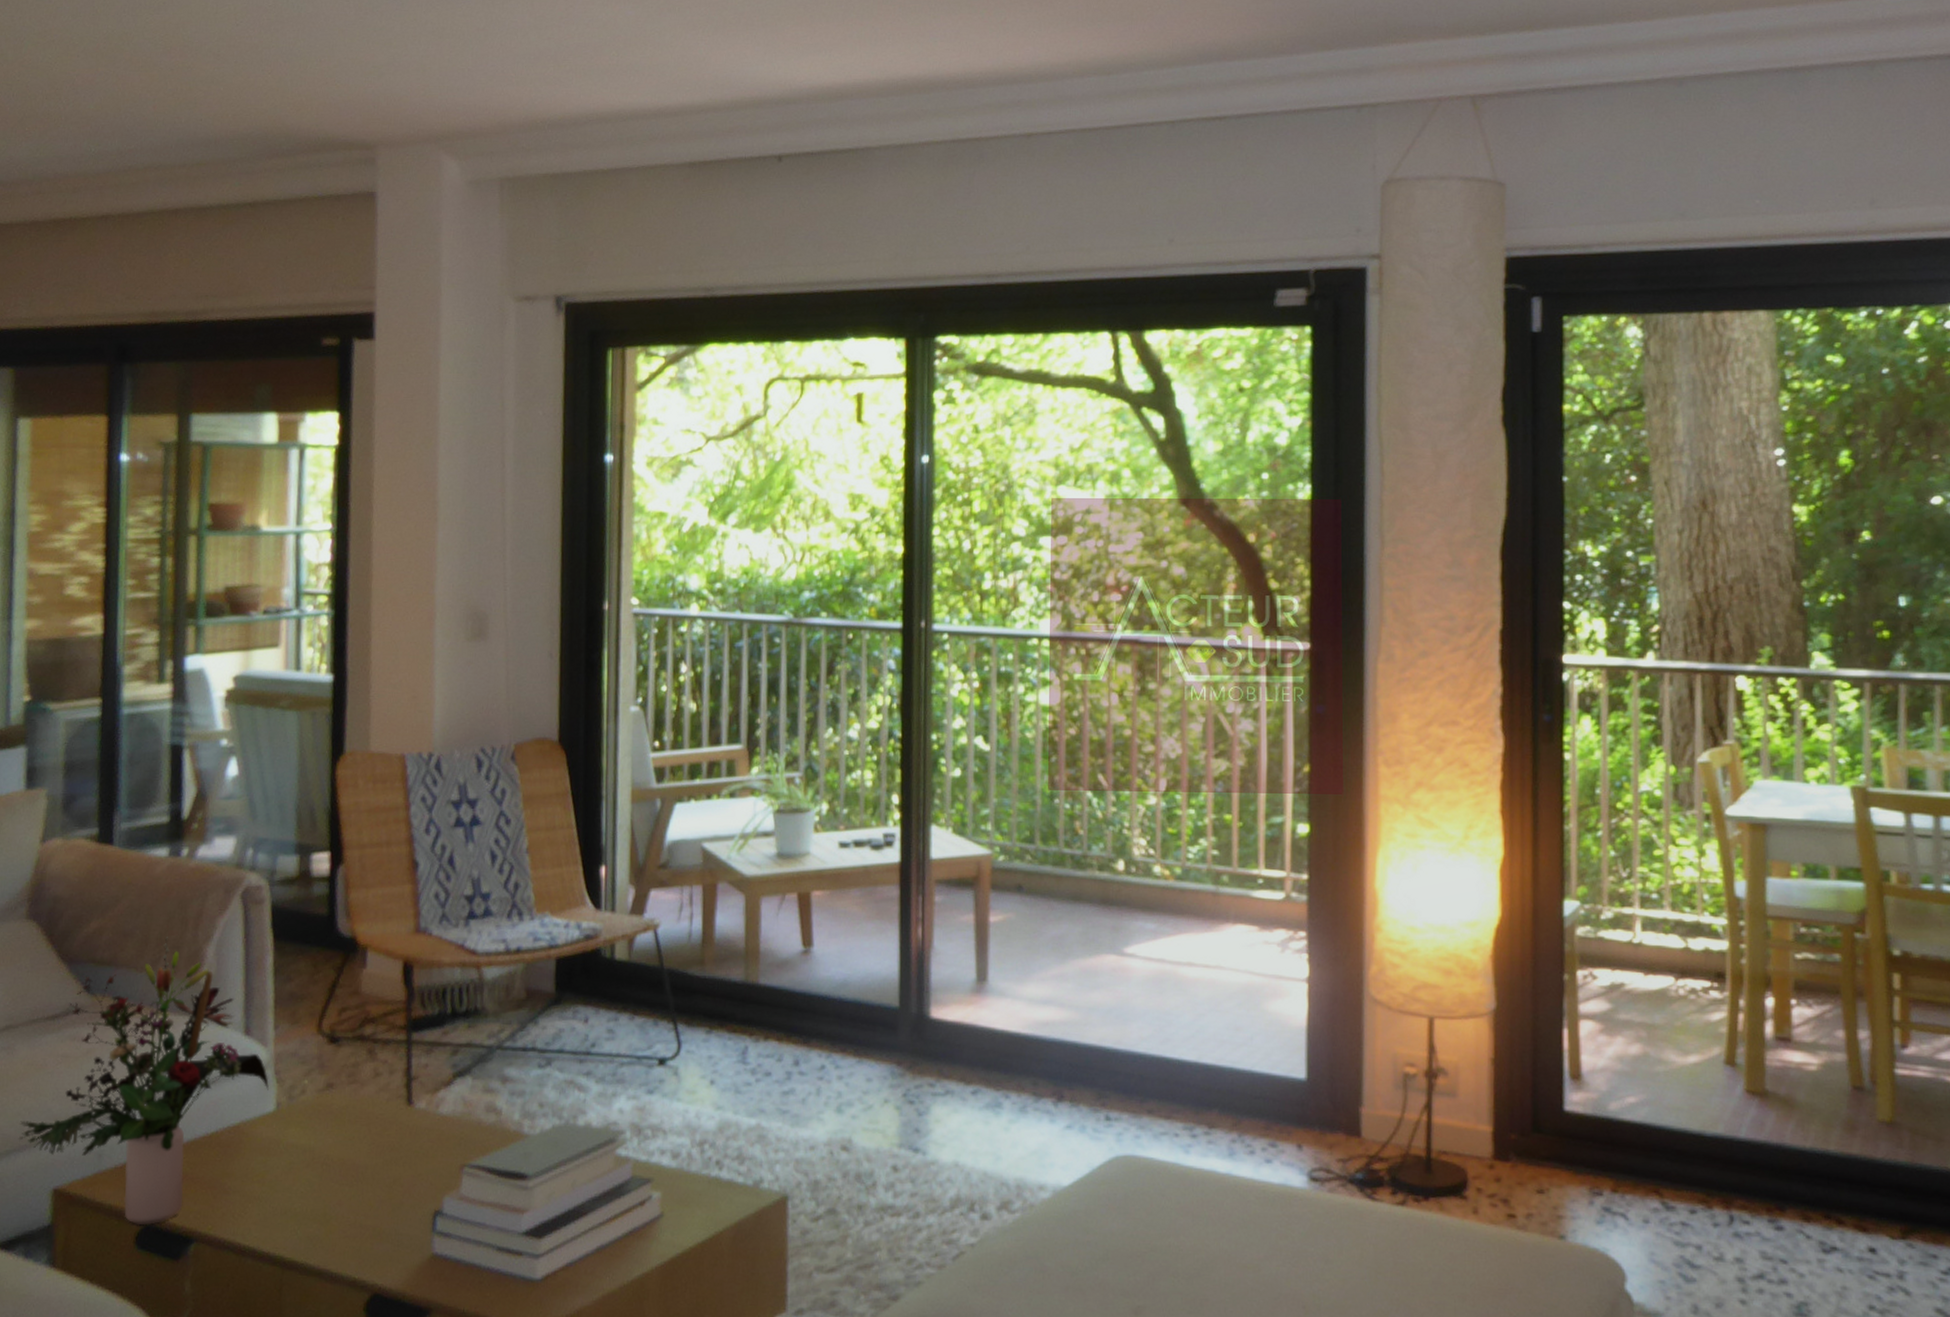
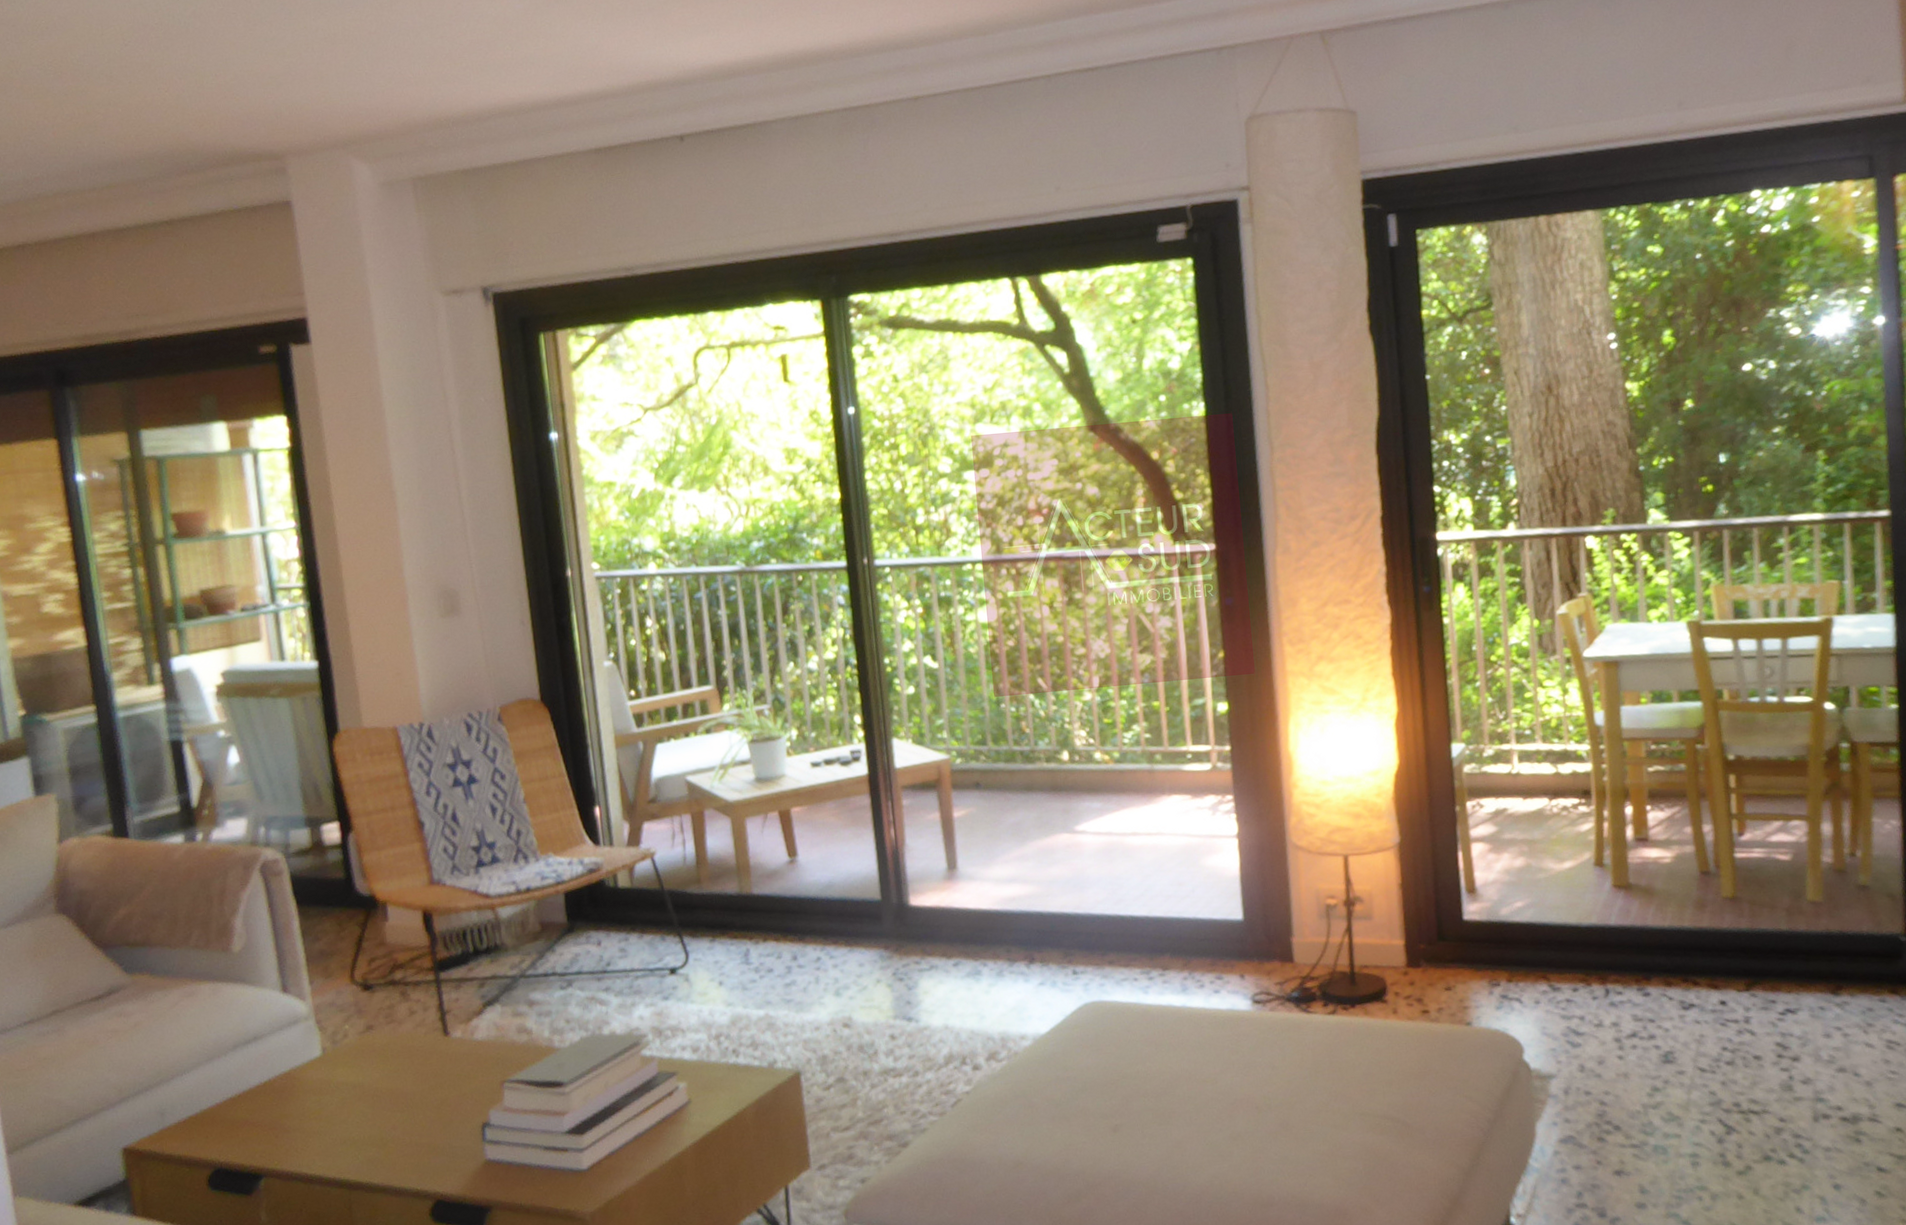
bouquet: present [18,937,269,1226] -> none [80,914,313,1170]

